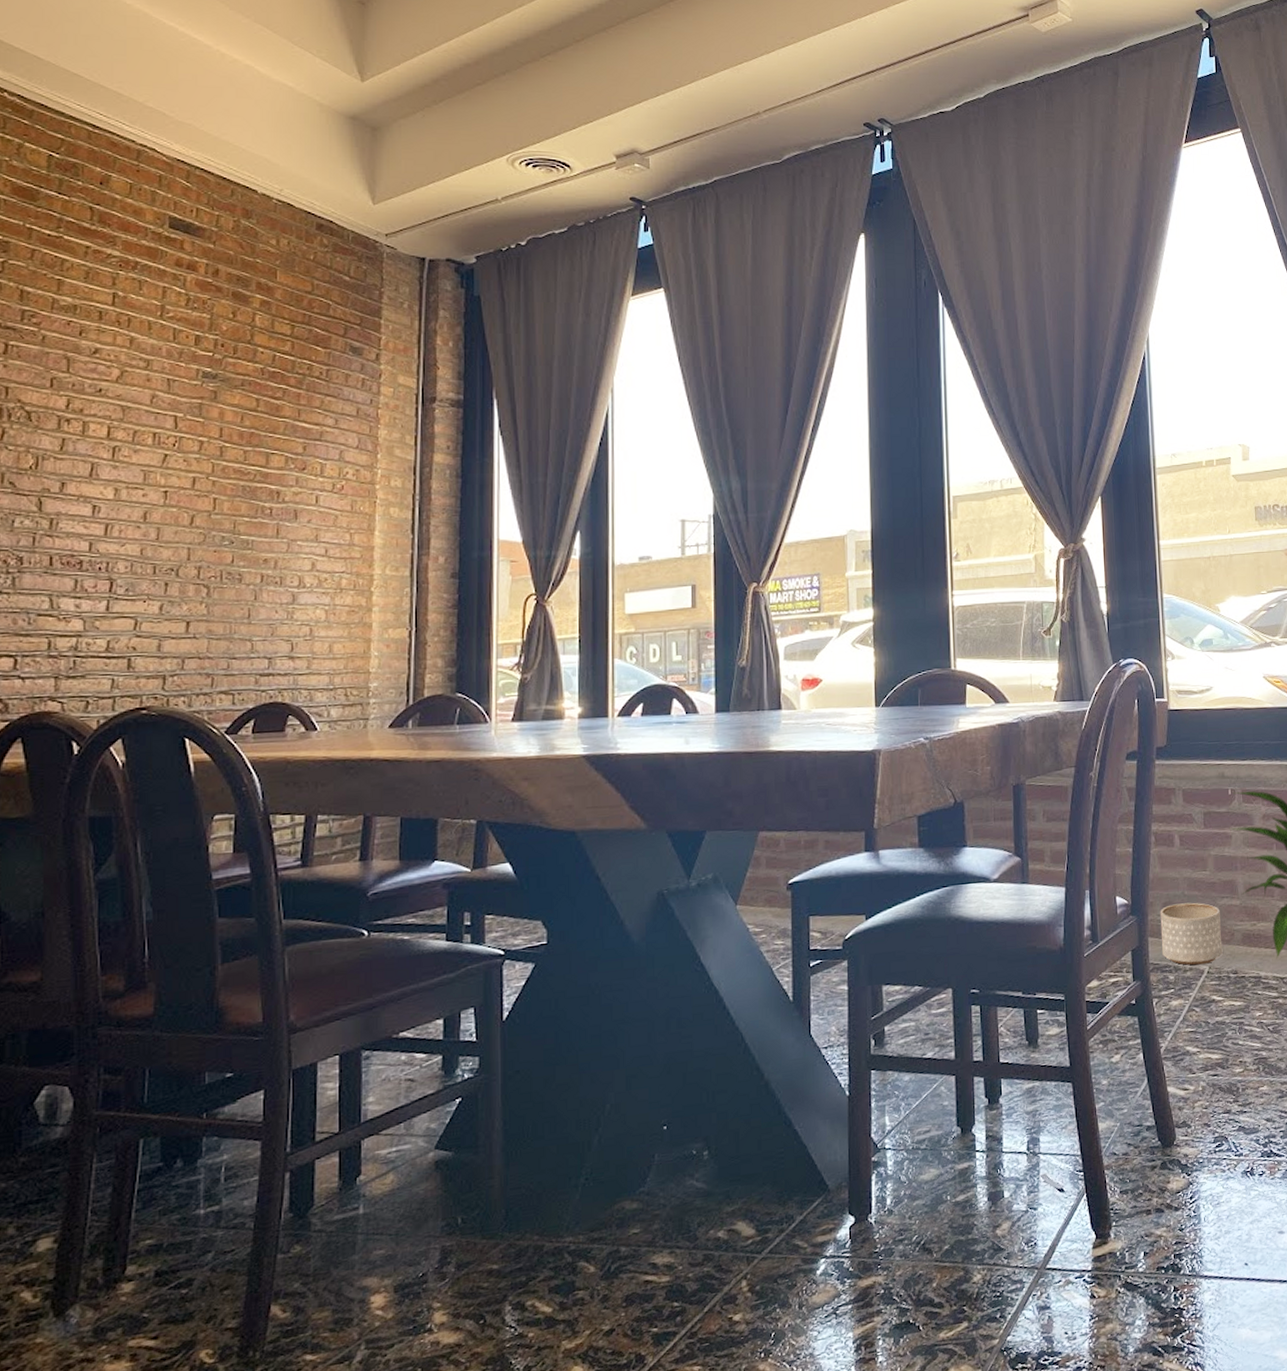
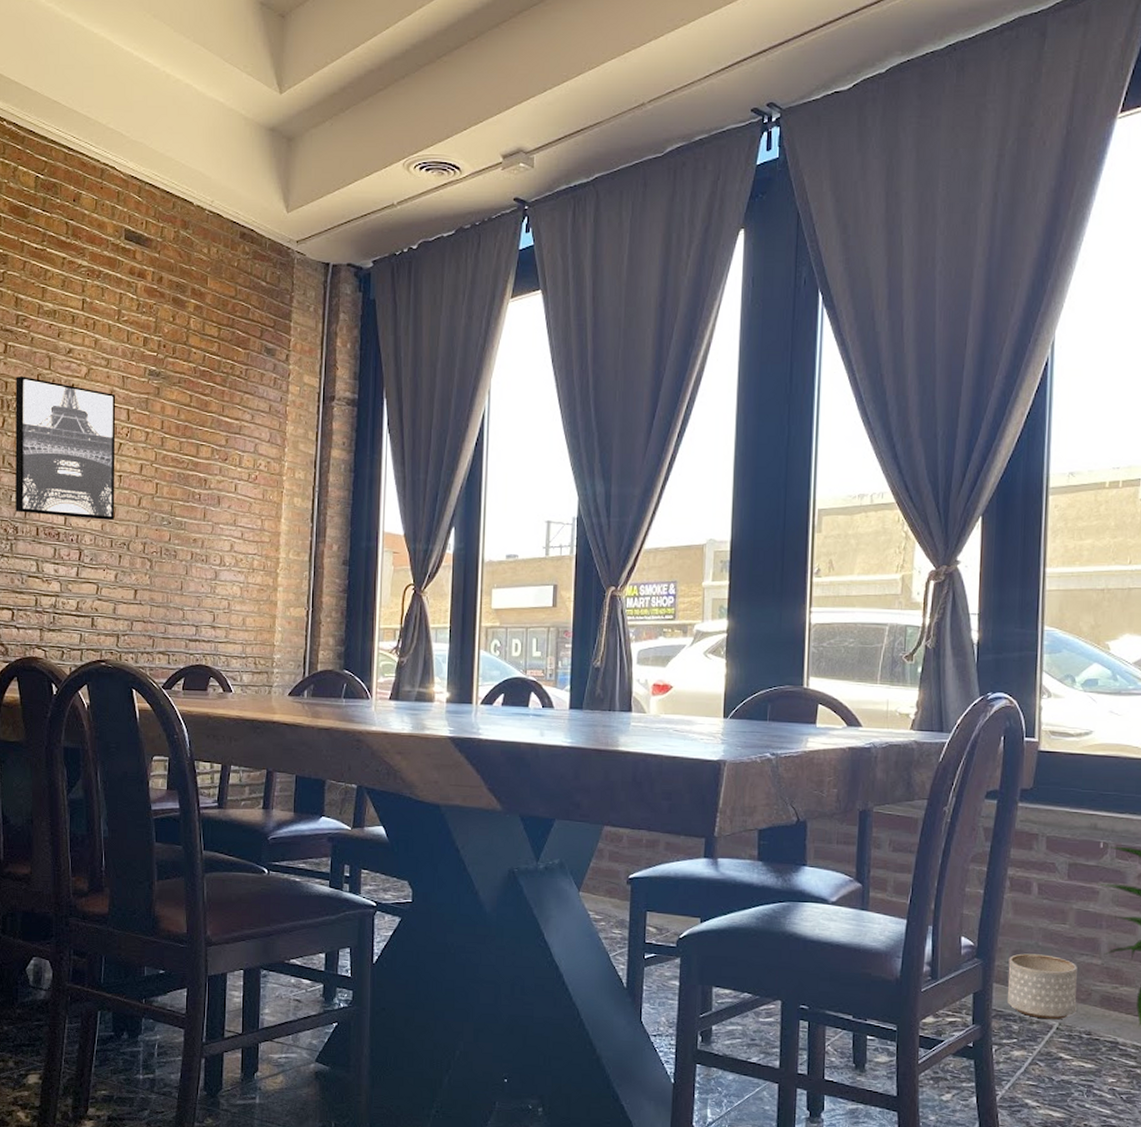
wall art: none [19,381,159,544] -> present [15,376,116,520]

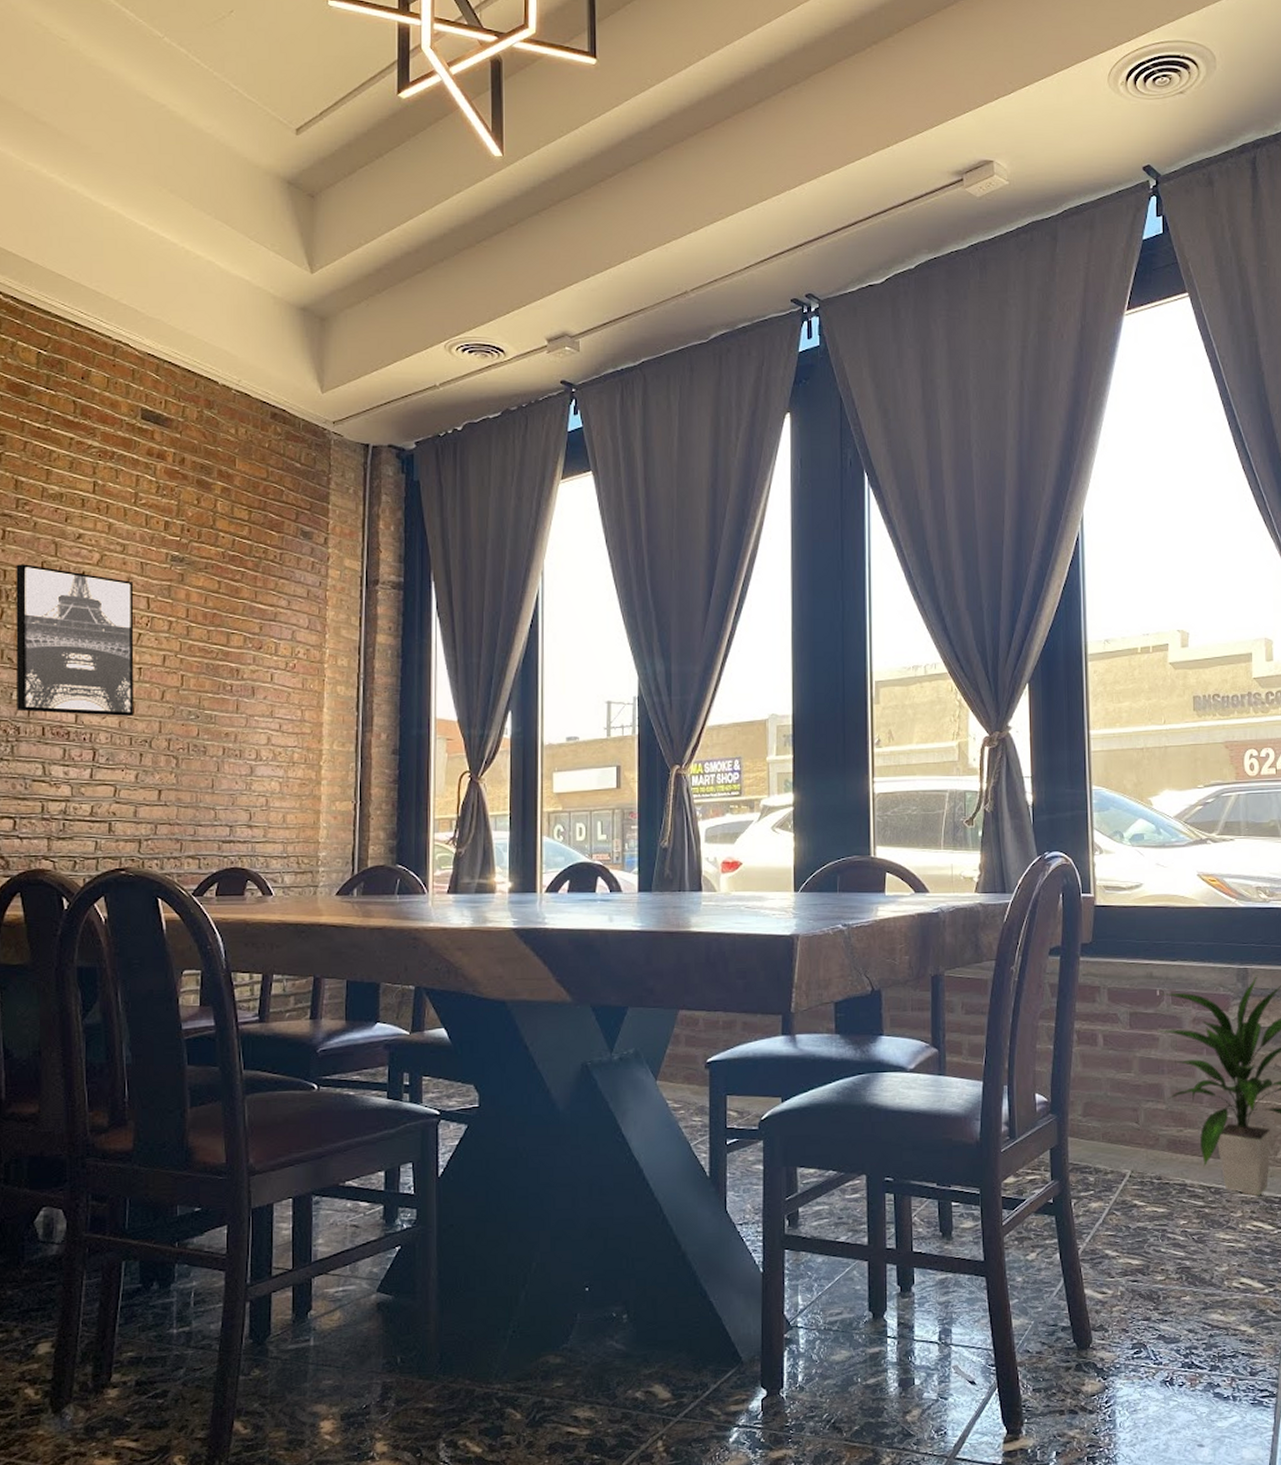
planter: present [1007,953,1077,1020] -> none [1081,1104,1146,1168]

